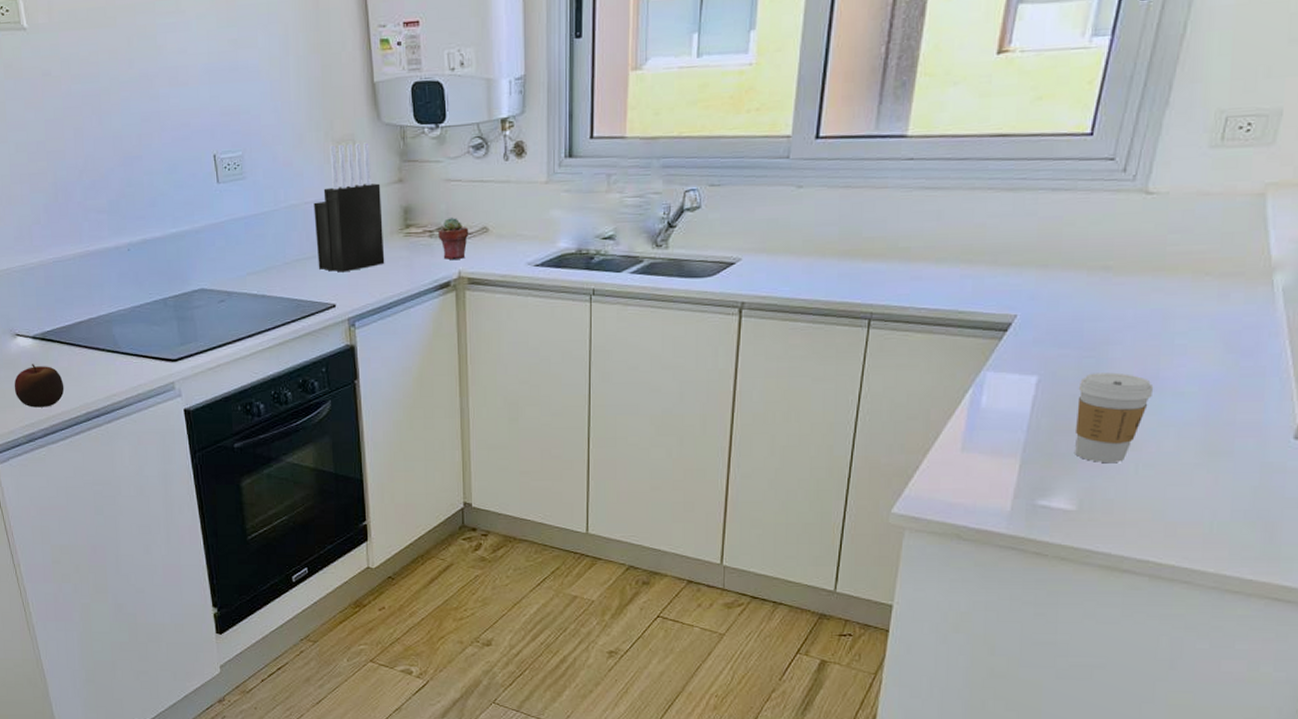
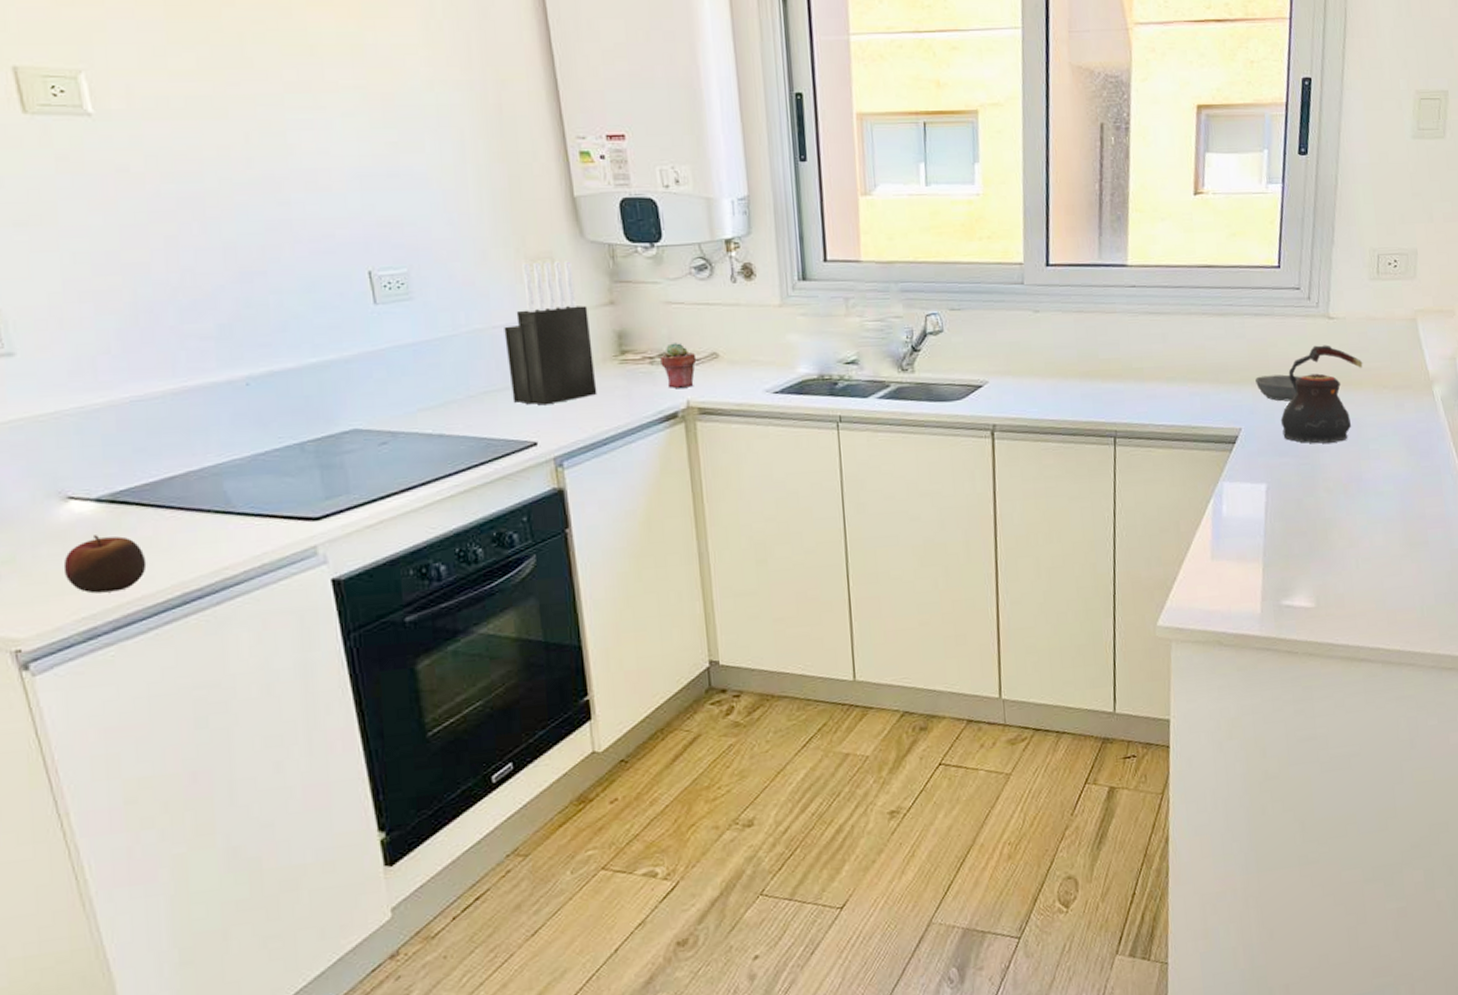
bowl: none [1042,257,1099,287] -> present [1255,374,1300,402]
teapot: none [1066,224,1183,336] -> present [1280,345,1363,444]
coffee cup: present [1075,372,1154,462] -> none [1300,477,1360,561]

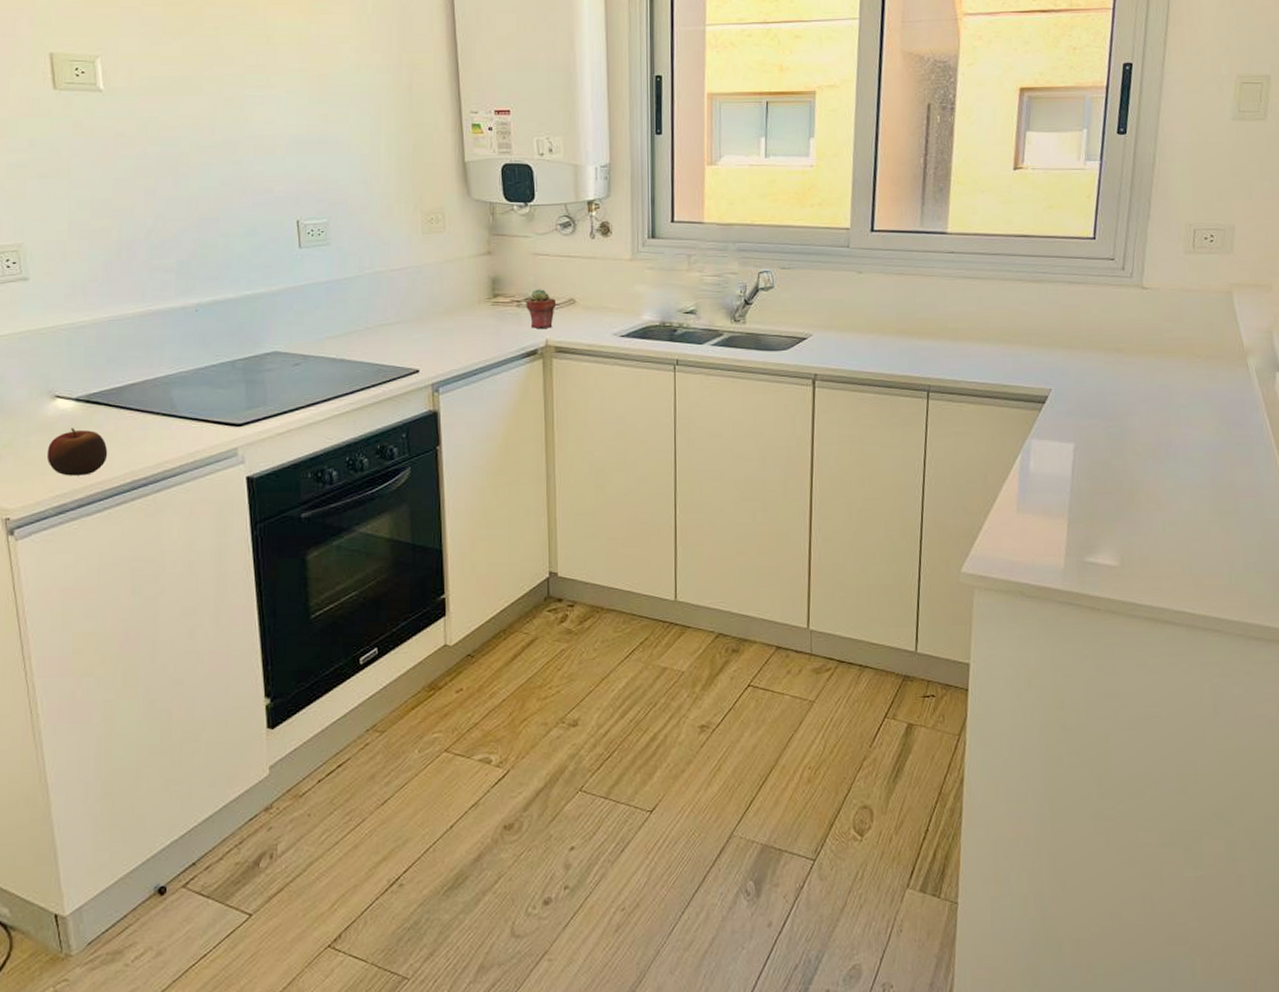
knife block: present [504,261,597,405] -> none [400,216,472,339]
bowl: present [1255,374,1300,402] -> none [1067,340,1112,366]
teapot: present [1280,345,1363,444] -> none [1090,313,1176,409]

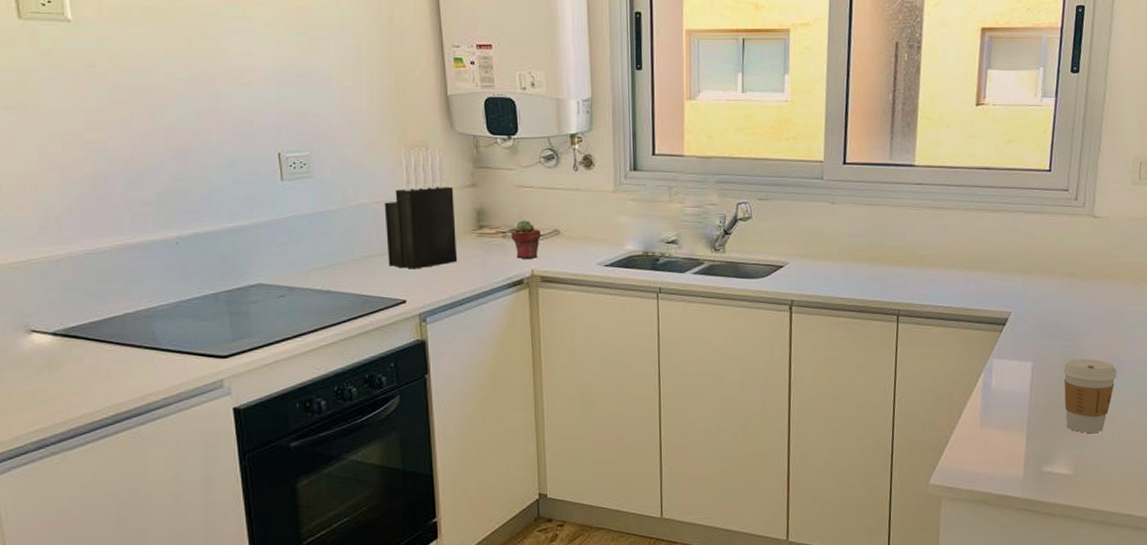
apple: present [46,428,108,476] -> none [24,362,89,411]
knife block: none [400,216,472,339] -> present [384,149,458,269]
coffee cup: none [1108,440,1169,521] -> present [1063,358,1117,433]

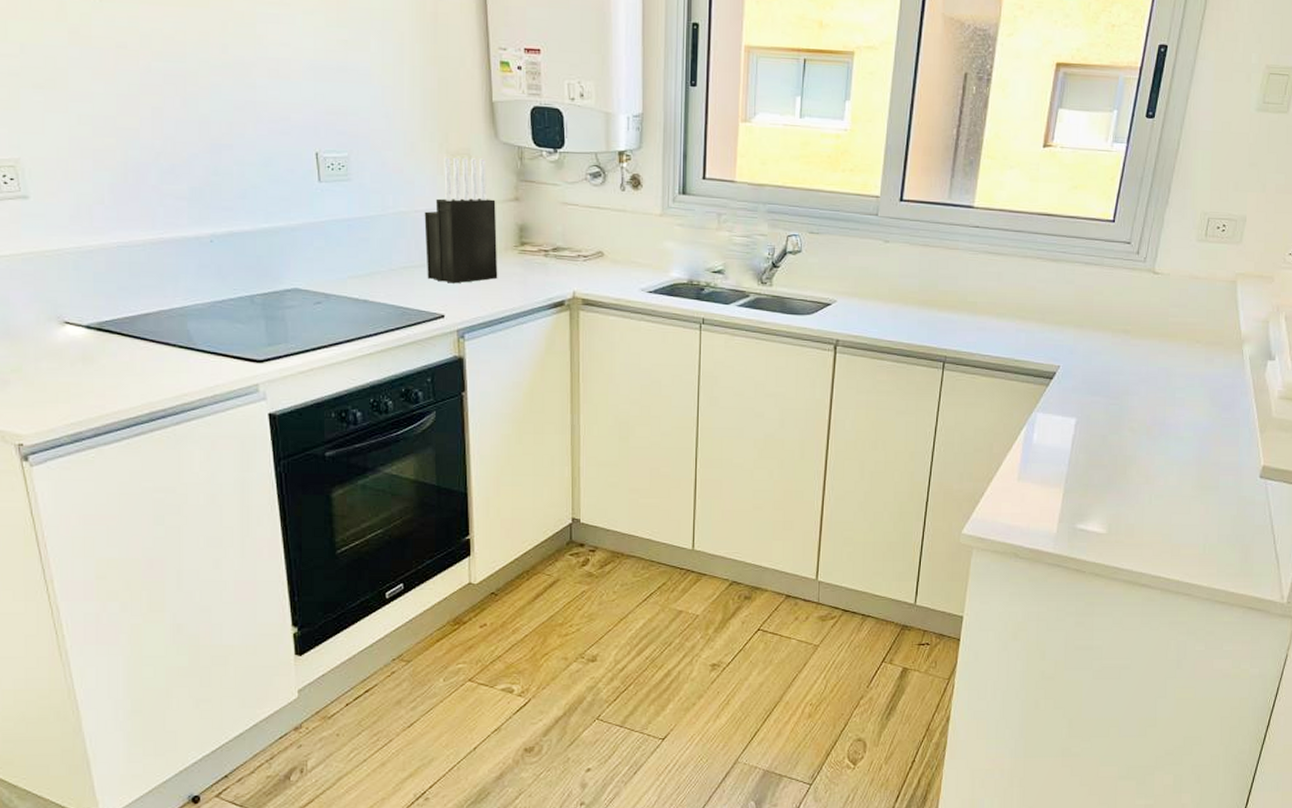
potted succulent: present [511,220,542,259] -> none [554,240,585,280]
coffee cup: present [1063,358,1117,433] -> none [1105,418,1162,493]

